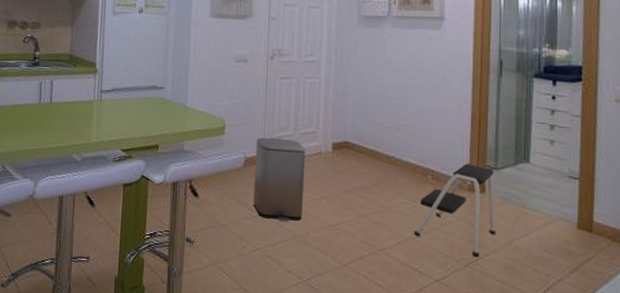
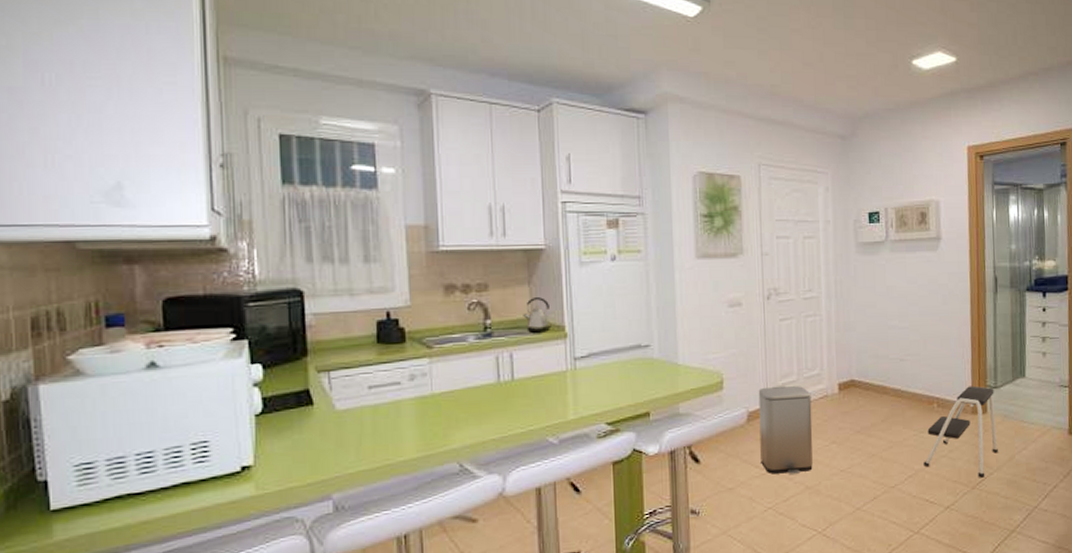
kettle: none [64,37,86,67] -> present [523,297,552,333]

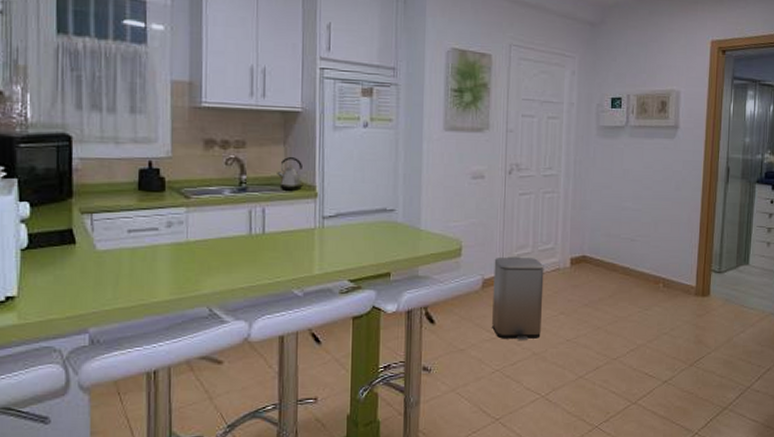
step stool: present [923,385,998,478] -> none [646,269,718,356]

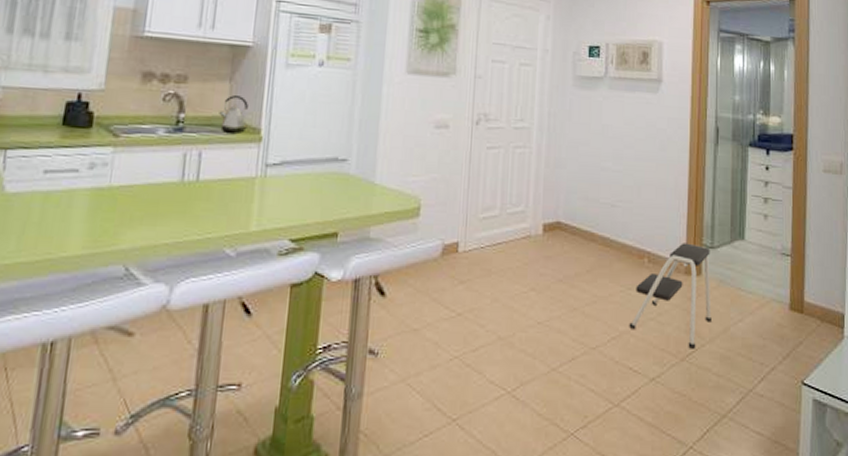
pedal bin: present [492,256,544,340] -> none [452,219,513,321]
step stool: none [646,269,718,356] -> present [629,243,712,349]

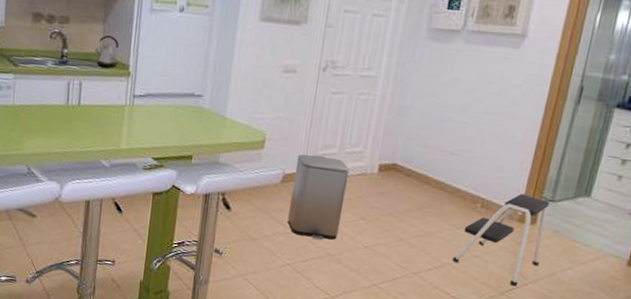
pedal bin: none [452,219,513,321] -> present [287,154,350,240]

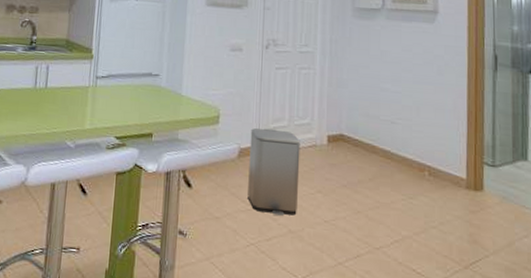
kettle: present [95,35,119,68] -> none [61,23,83,52]
step stool: present [452,193,550,286] -> none [411,160,495,259]

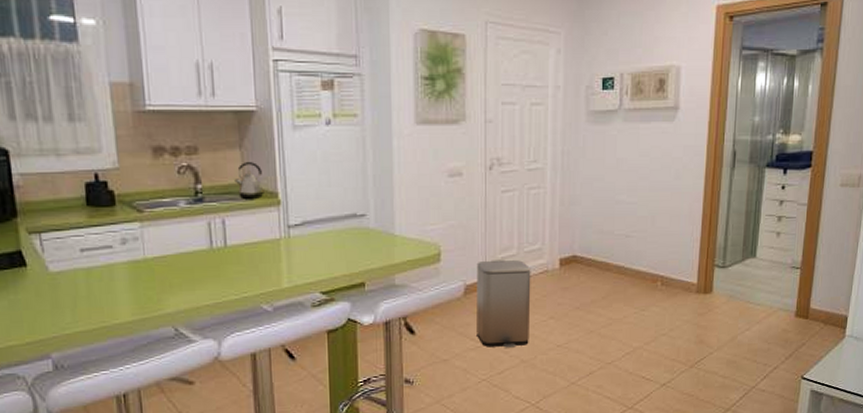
kettle: none [61,23,83,52] -> present [234,162,264,199]

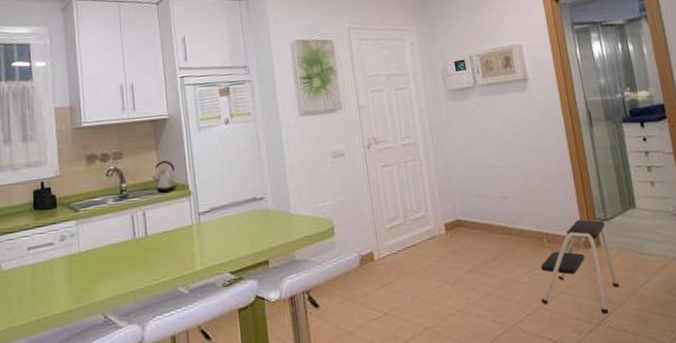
pedal bin: present [476,259,531,348] -> none [368,228,429,317]
step stool: none [642,265,722,357] -> present [540,219,619,314]

